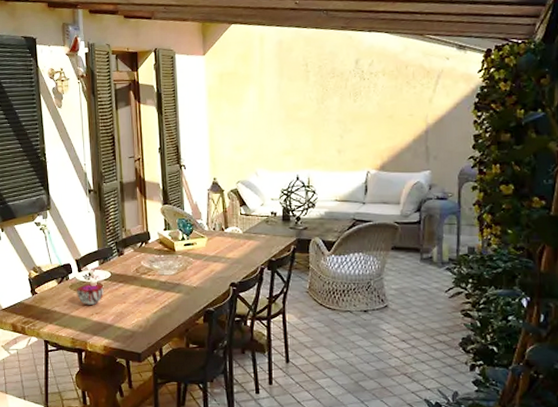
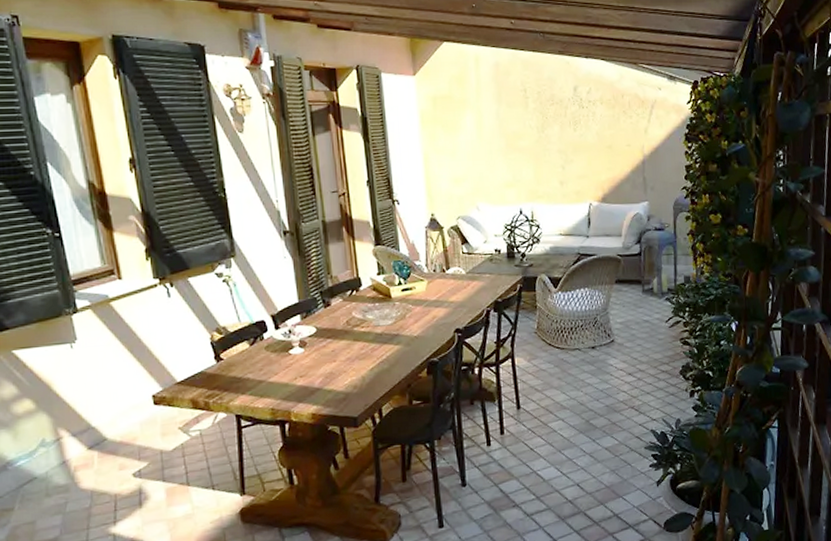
decorative bowl: present [77,284,104,305] -> none [274,342,309,368]

